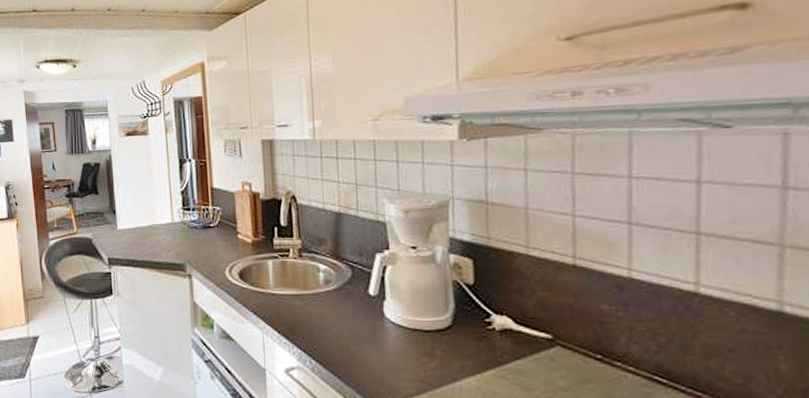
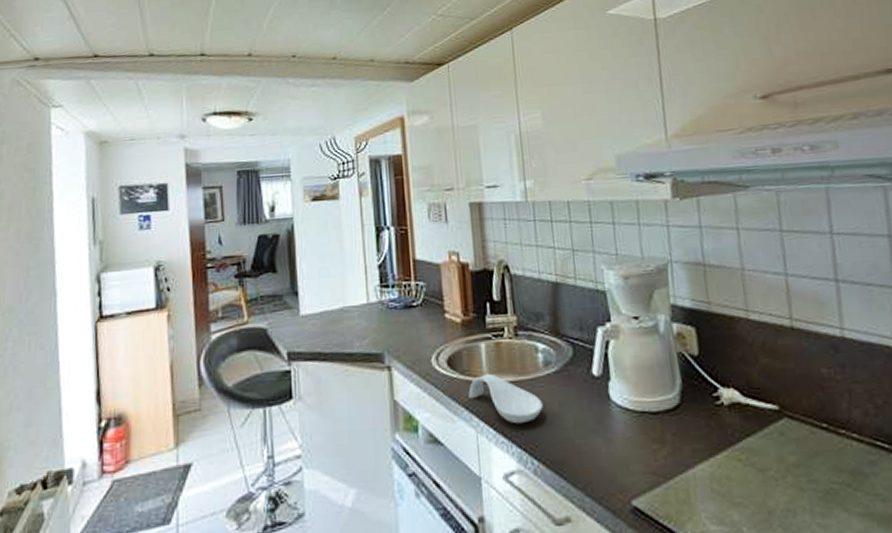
spoon rest: none [256,286,322,330] -> present [468,373,543,424]

